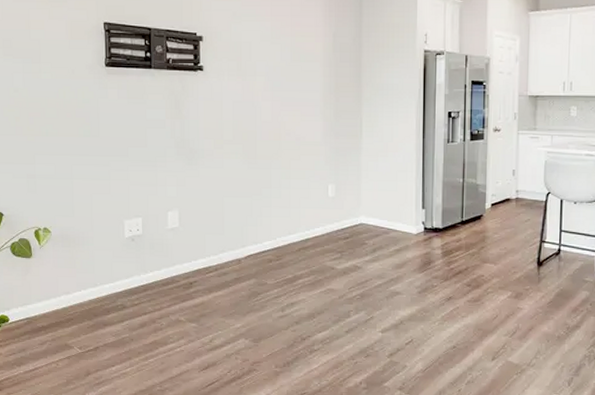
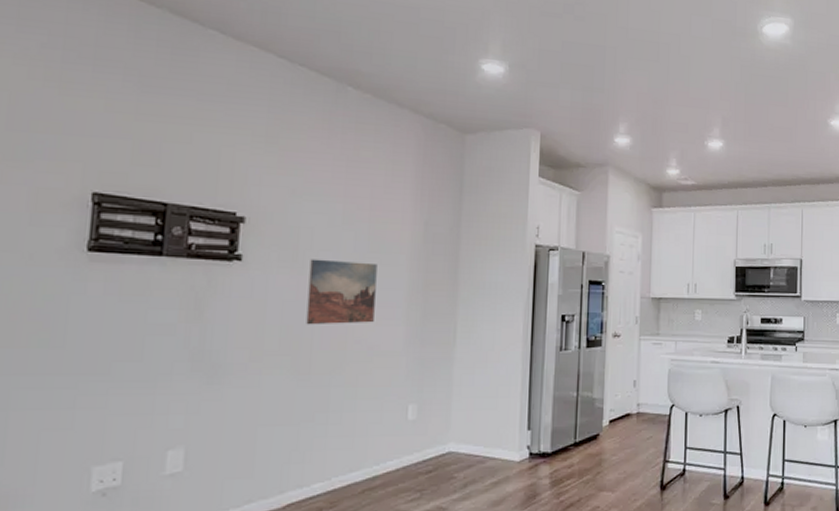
wall art: none [250,68,299,121] -> present [306,259,377,325]

